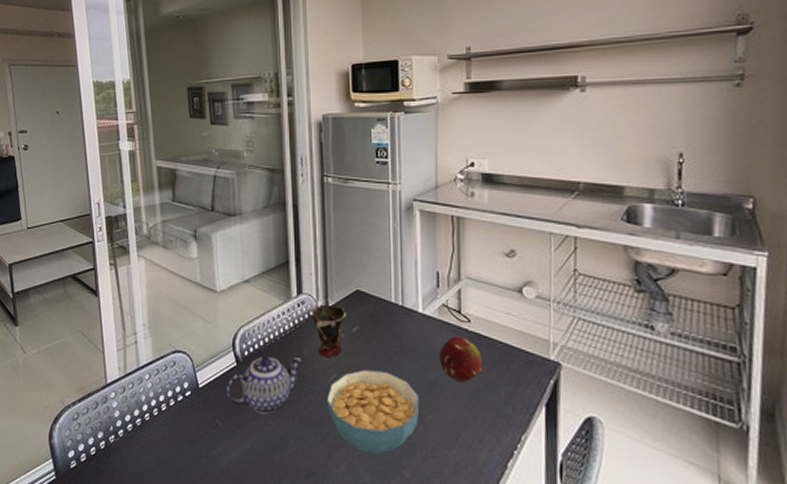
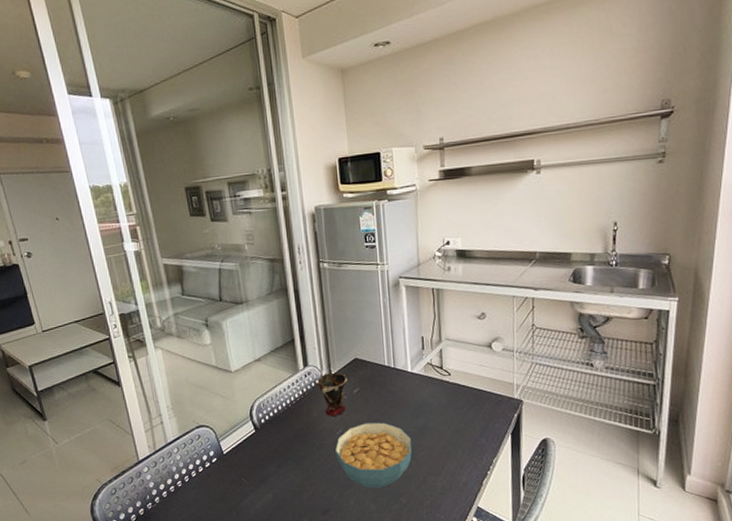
teapot: present [227,356,303,415] -> none [248,418,313,469]
fruit: present [440,336,483,383] -> none [426,388,462,424]

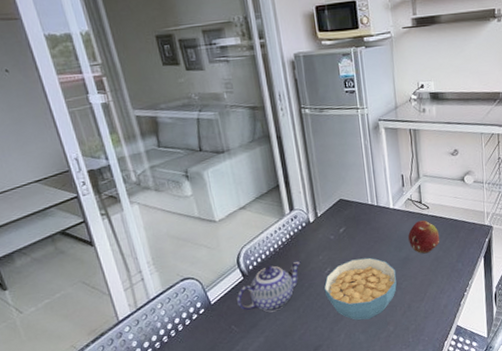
teapot: none [248,418,313,469] -> present [237,260,301,313]
cup: present [317,372,347,416] -> none [304,214,333,257]
fruit: none [426,388,462,424] -> present [408,220,440,254]

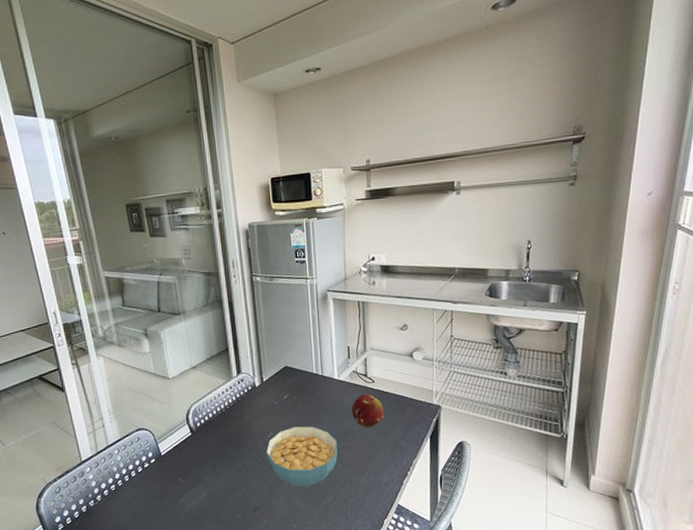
teapot: present [237,260,301,313] -> none [184,422,245,469]

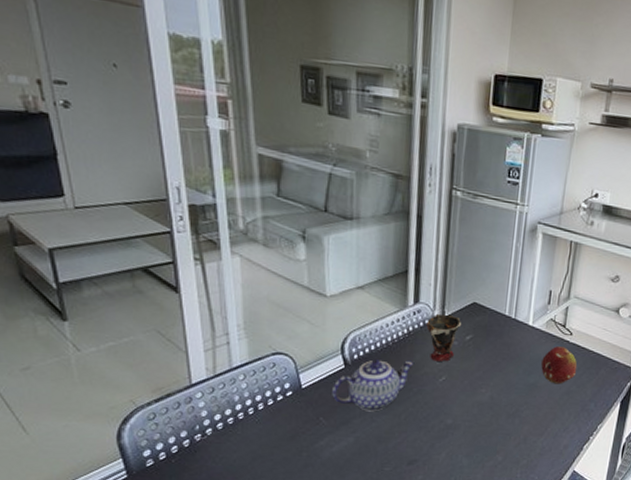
teapot: none [184,422,245,469] -> present [332,359,414,412]
cup: none [250,379,278,420] -> present [426,313,461,362]
cereal bowl: present [265,426,338,487] -> none [433,373,519,443]

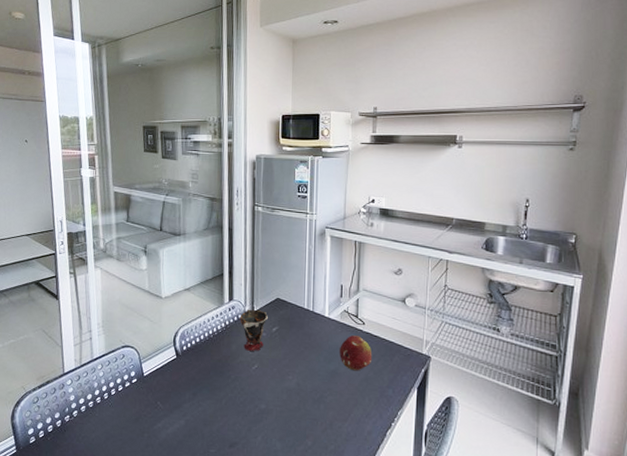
teapot: present [332,359,414,412] -> none [167,350,231,397]

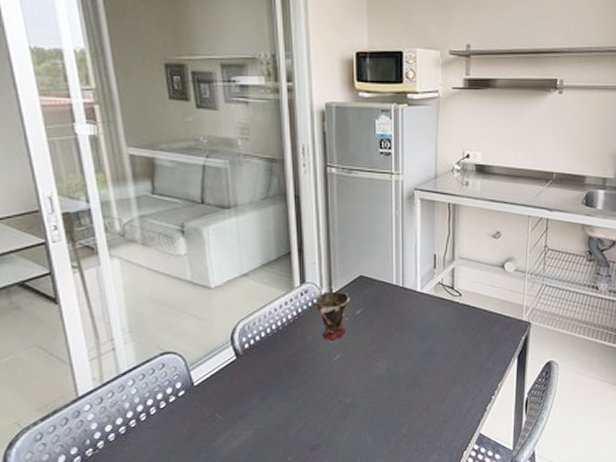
fruit: present [340,335,373,371] -> none [435,309,470,348]

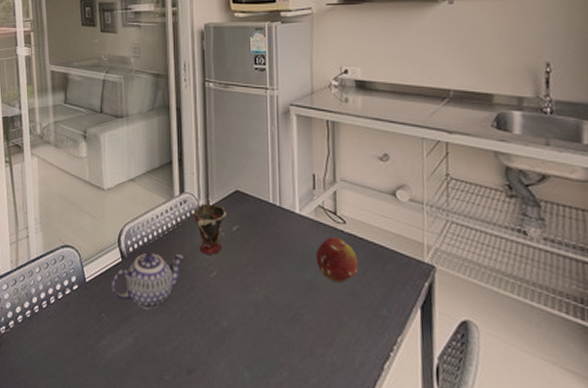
teapot: none [226,343,307,401] -> present [112,252,185,310]
fruit: none [435,309,470,348] -> present [316,237,359,283]

